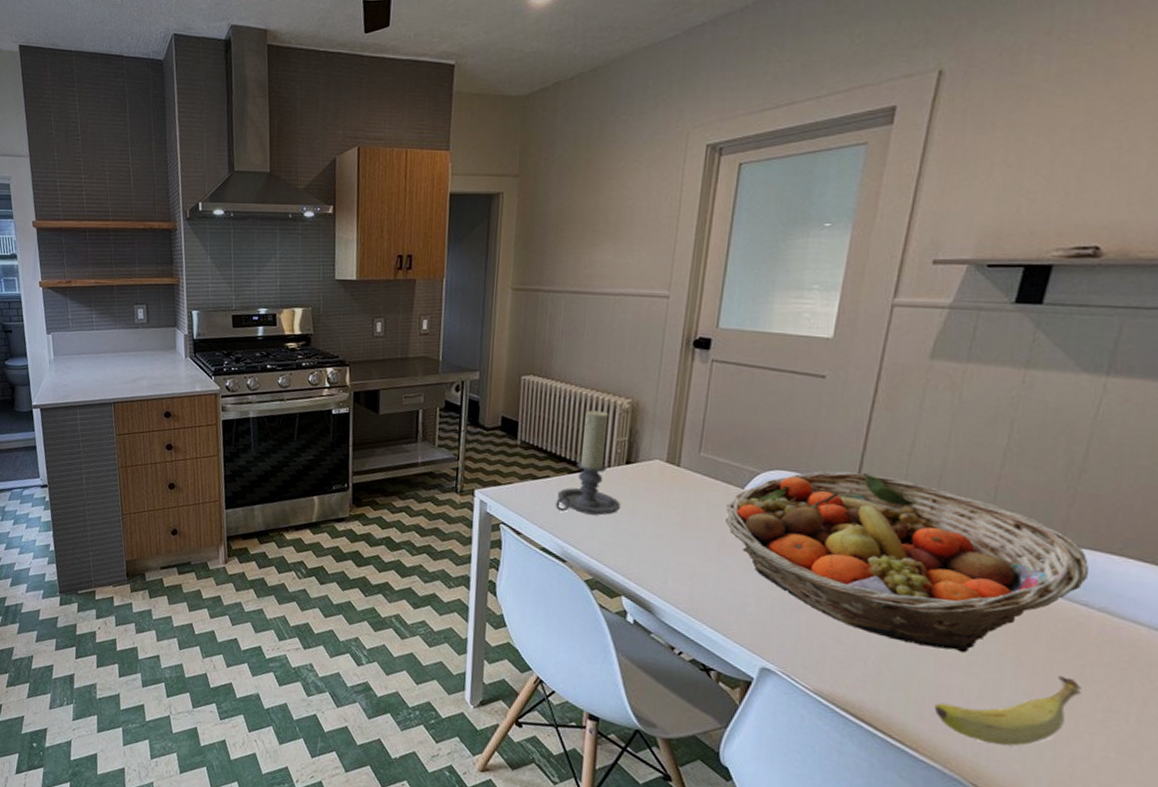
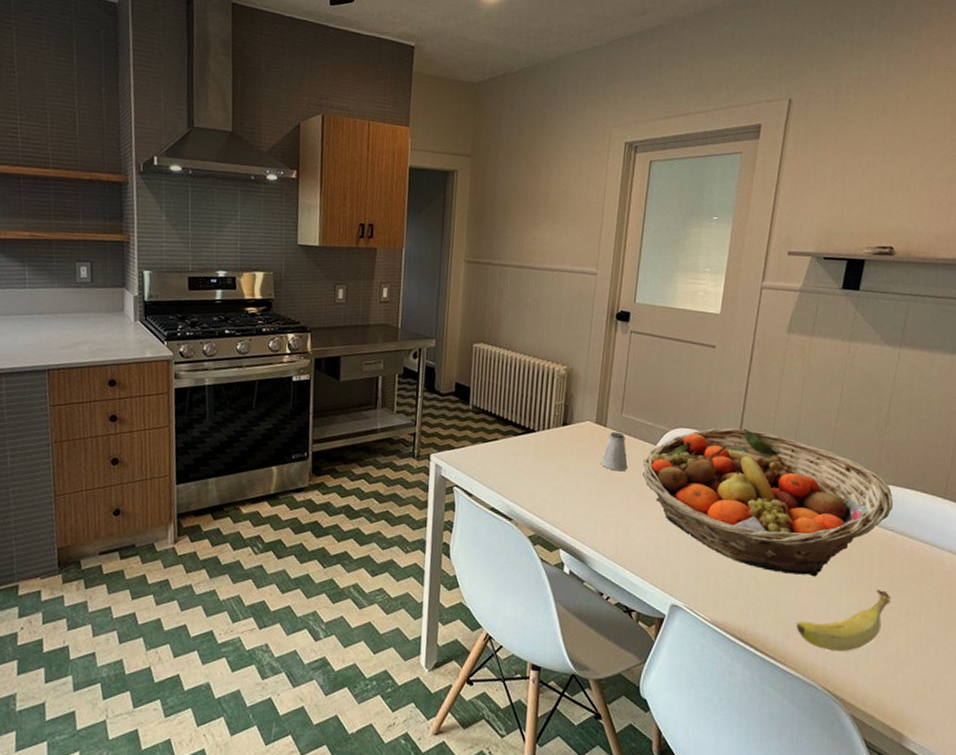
candle holder: present [555,410,620,516] -> none [503,376,558,475]
saltshaker: none [672,472,707,516] -> present [600,431,628,472]

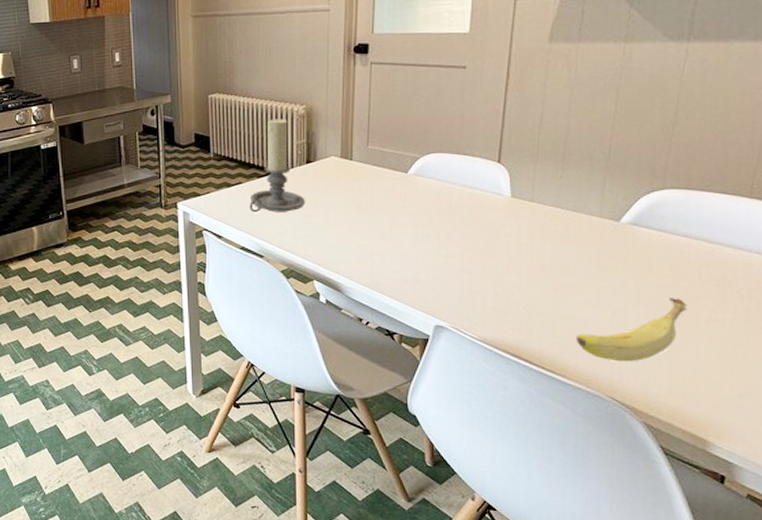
candle holder: none [503,376,558,475] -> present [249,119,305,212]
saltshaker: present [600,431,628,472] -> none [349,164,378,202]
fruit basket: present [642,427,894,577] -> none [395,146,686,290]

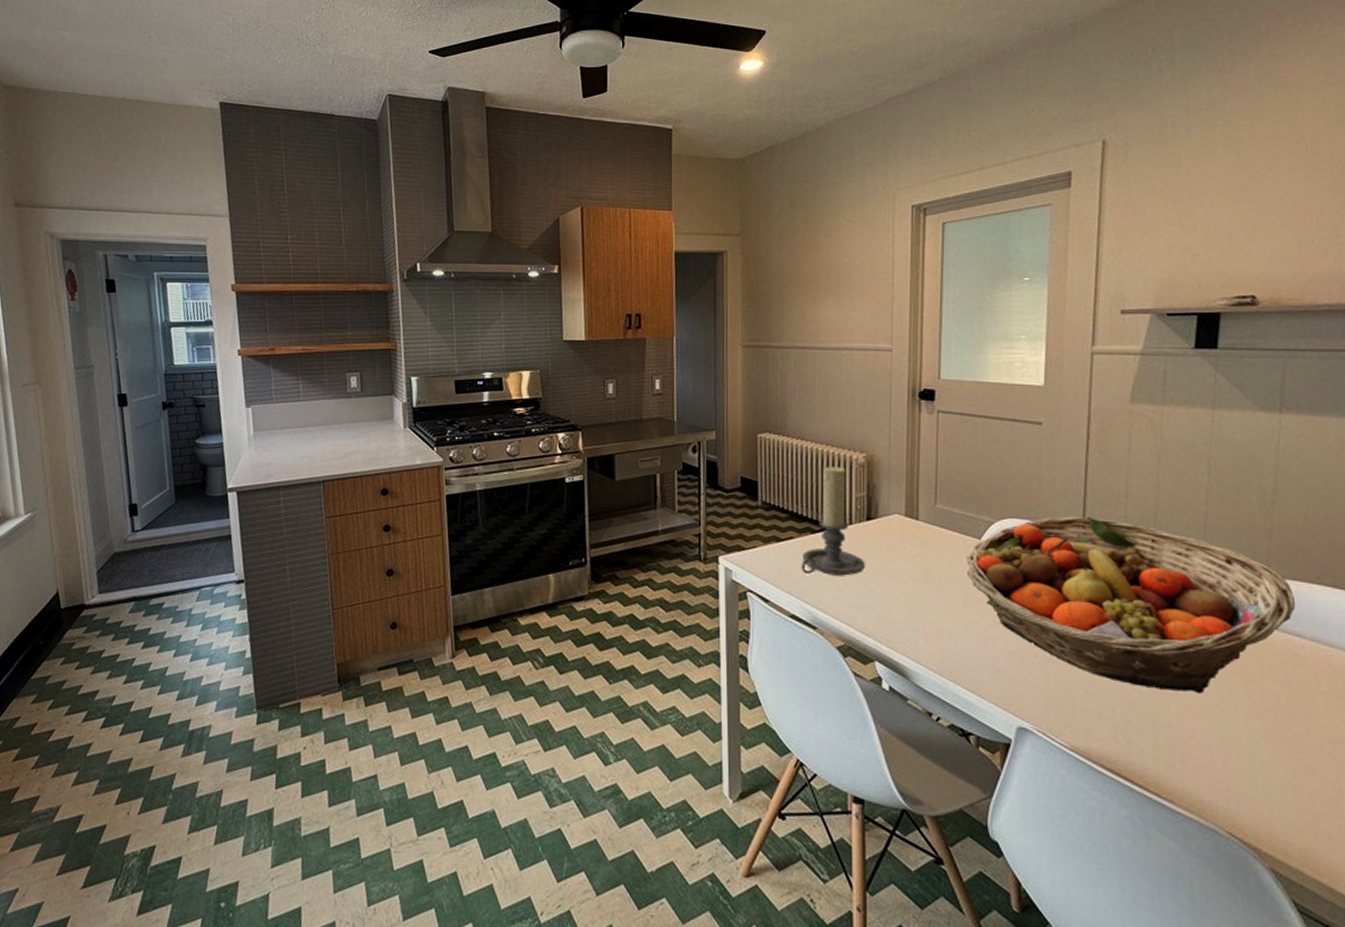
fruit basket: none [395,146,686,290] -> present [967,515,1296,694]
banana: present [575,298,687,362] -> none [1182,710,1308,788]

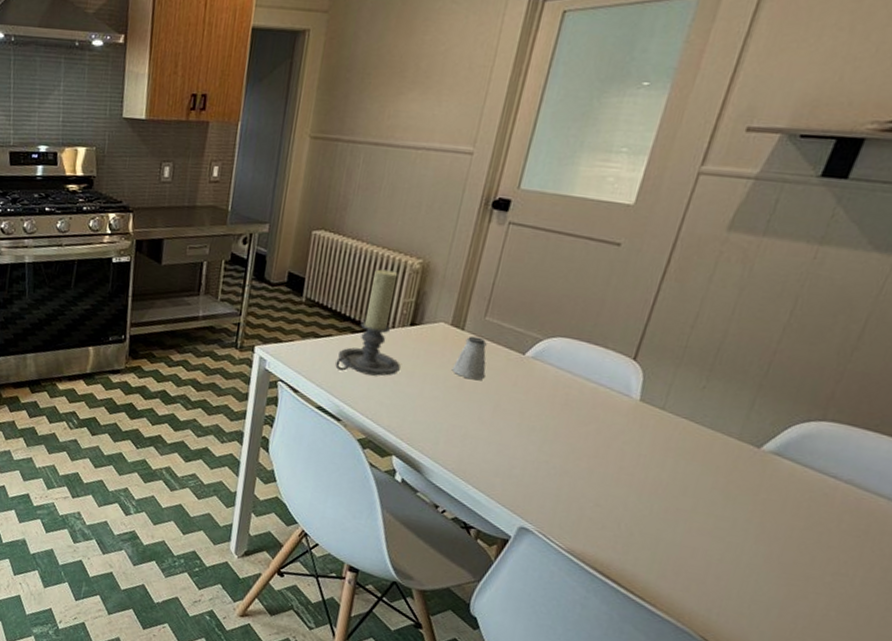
saltshaker: none [915,525,948,571] -> present [451,336,487,380]
fruit basket: present [967,515,1296,694] -> none [502,339,845,519]

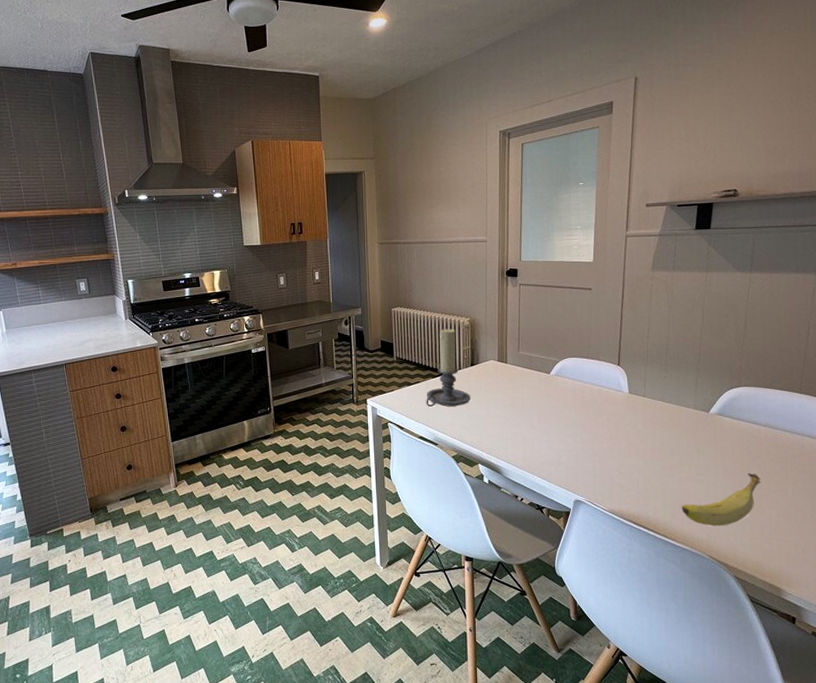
saltshaker: present [451,336,487,380] -> none [505,366,528,398]
banana: none [676,542,816,604] -> present [681,473,761,526]

